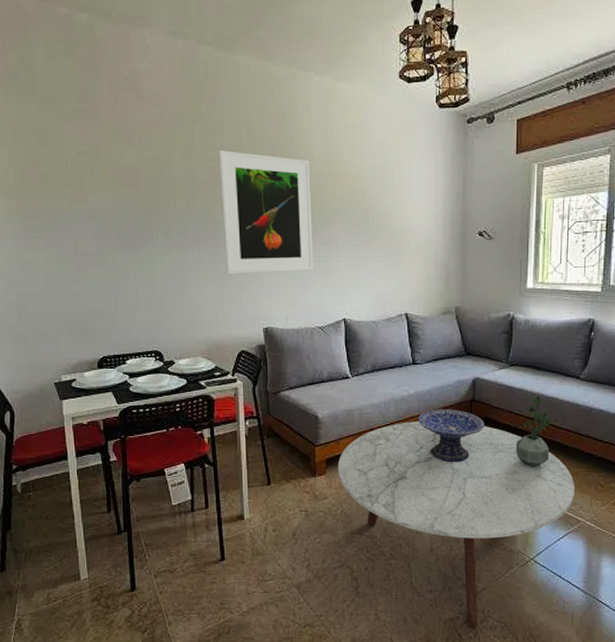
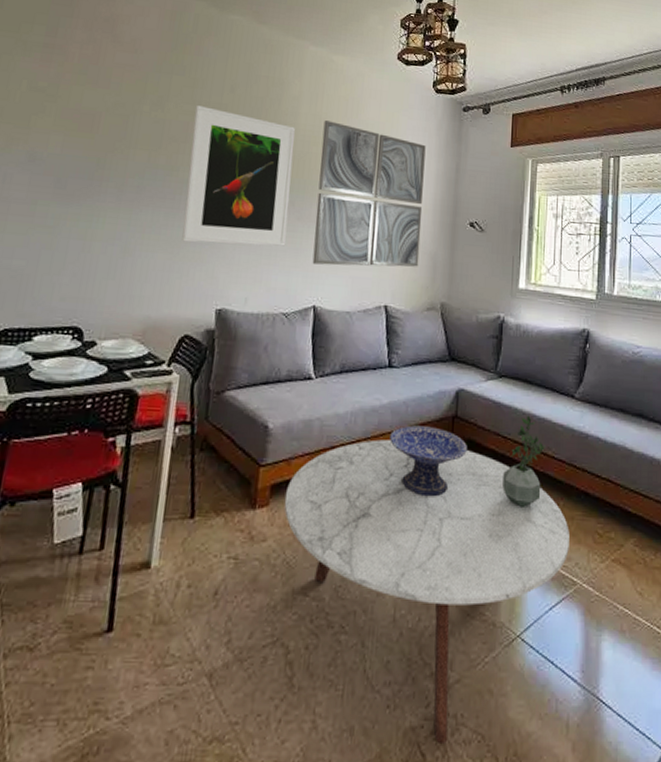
wall art: none [335,150,434,283] -> present [312,120,426,267]

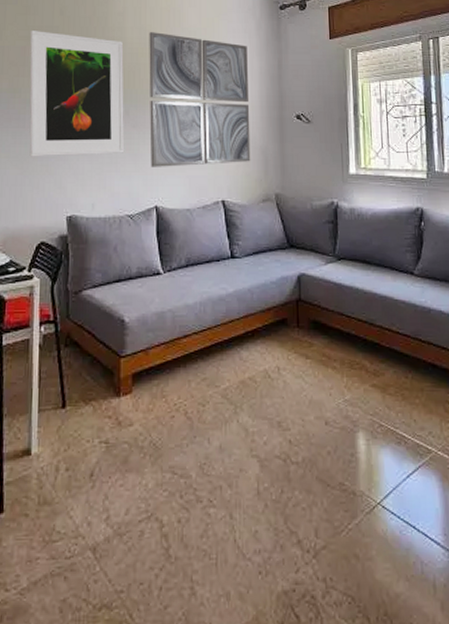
coffee table: present [284,439,570,743] -> none [146,326,421,605]
decorative bowl: present [390,425,467,497] -> none [238,311,313,377]
potted plant: present [502,415,548,509] -> none [350,294,392,383]

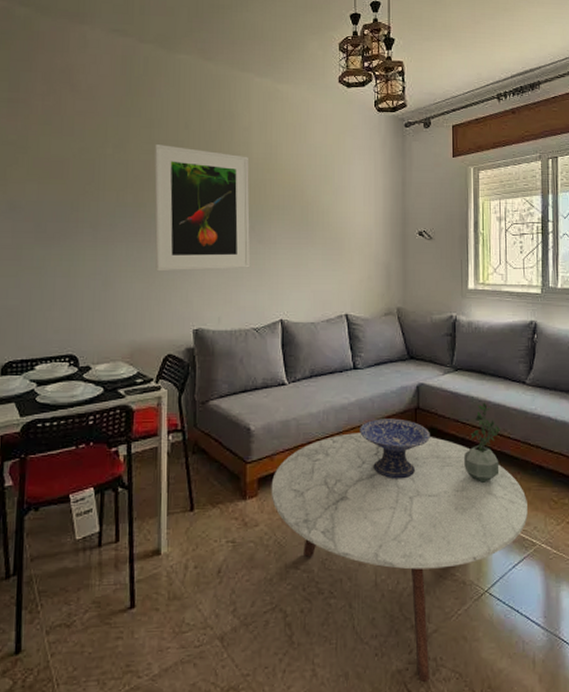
coffee table: none [146,326,421,605] -> present [271,433,528,682]
wall art: present [149,32,251,167] -> none [274,148,374,282]
decorative bowl: none [238,311,313,377] -> present [360,418,430,479]
potted plant: none [350,294,392,383] -> present [464,402,504,484]

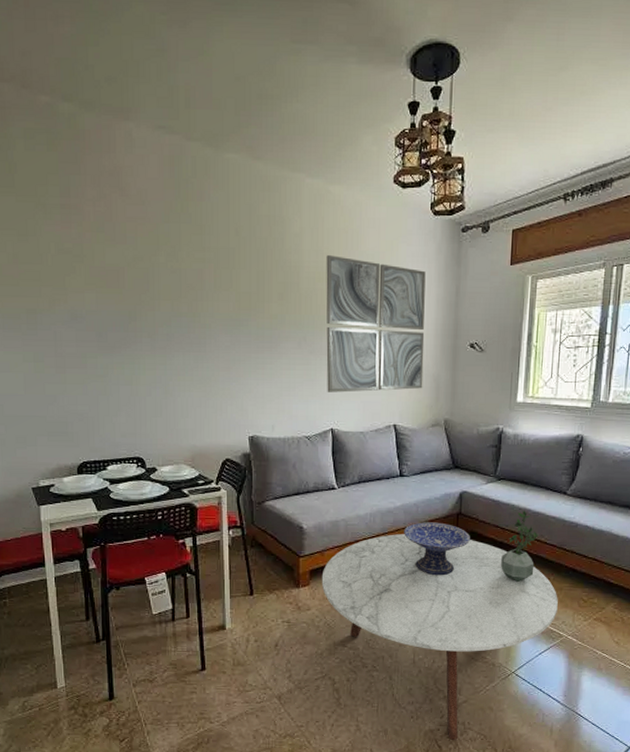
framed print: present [154,144,251,272] -> none [205,252,302,381]
wall art: none [274,148,374,282] -> present [326,255,426,393]

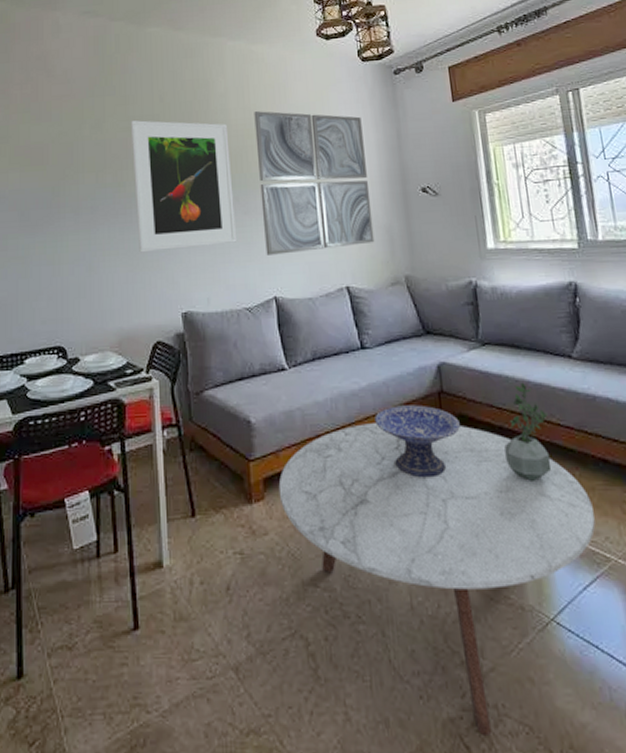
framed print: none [205,252,302,381] -> present [130,120,238,253]

